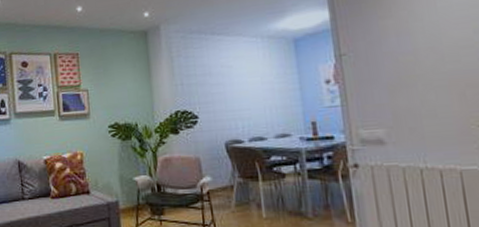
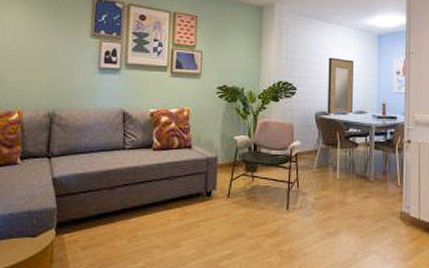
home mirror: none [233,74,272,141] -> present [327,57,353,113]

